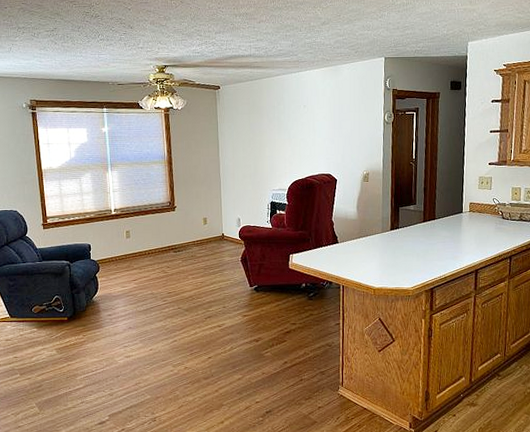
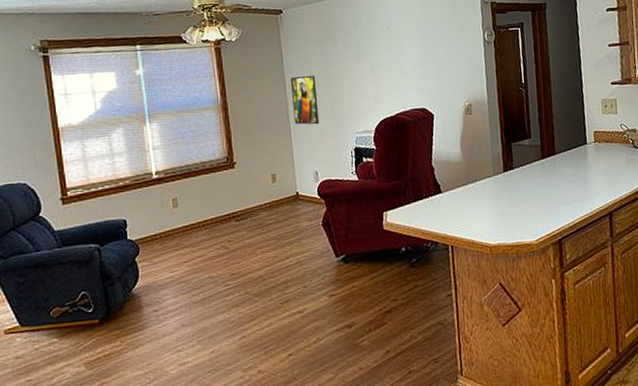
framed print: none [222,141,244,181] -> present [290,75,320,125]

